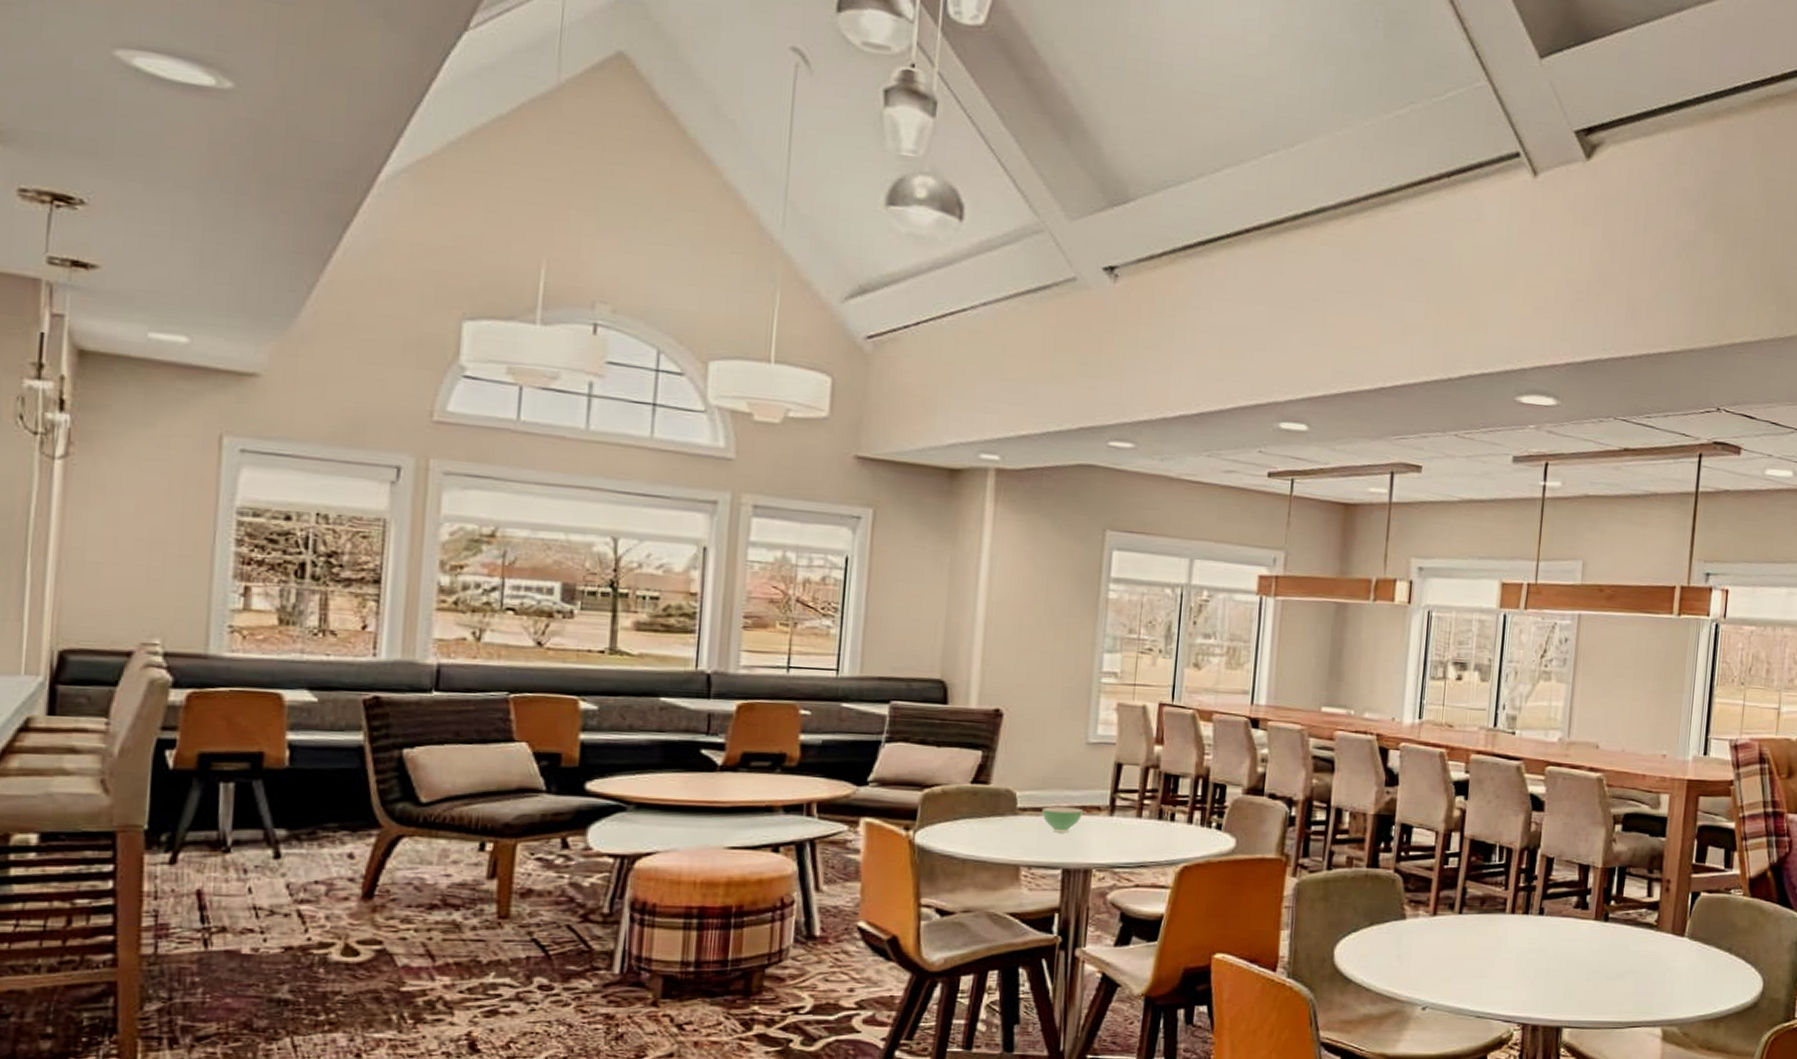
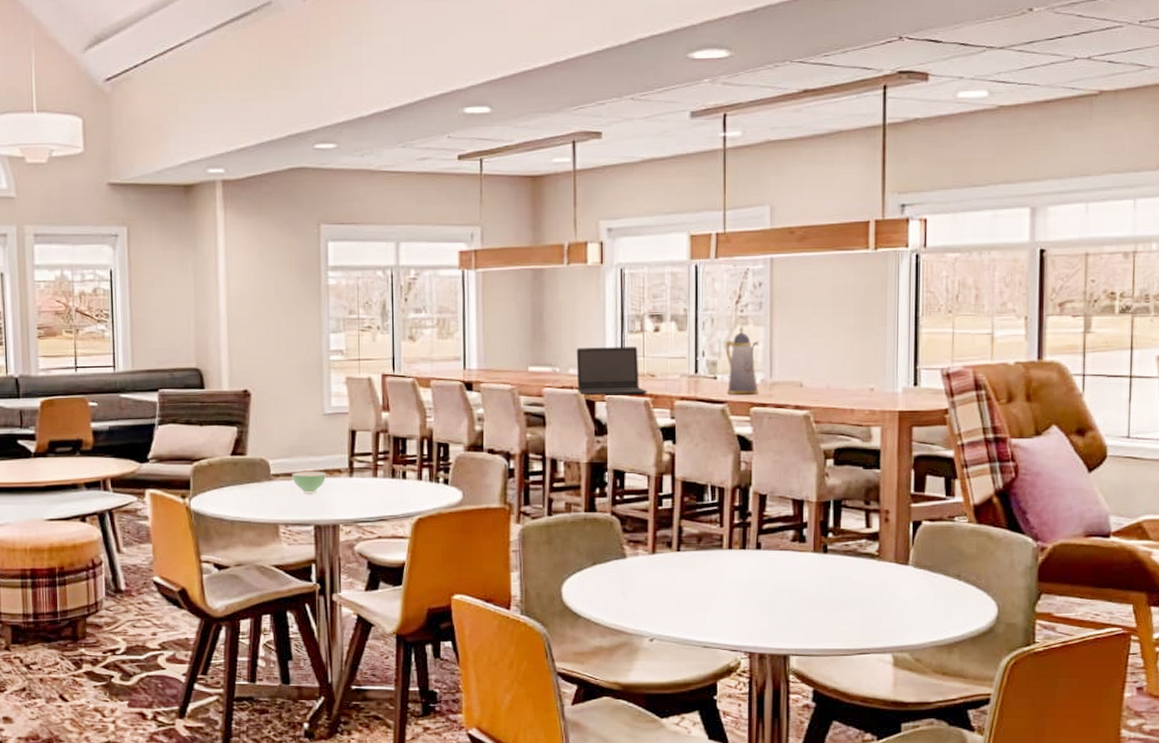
laptop: none [1371,690,1444,746] -> present [576,347,647,396]
coffee pot: none [1523,681,1560,753] -> present [725,326,759,395]

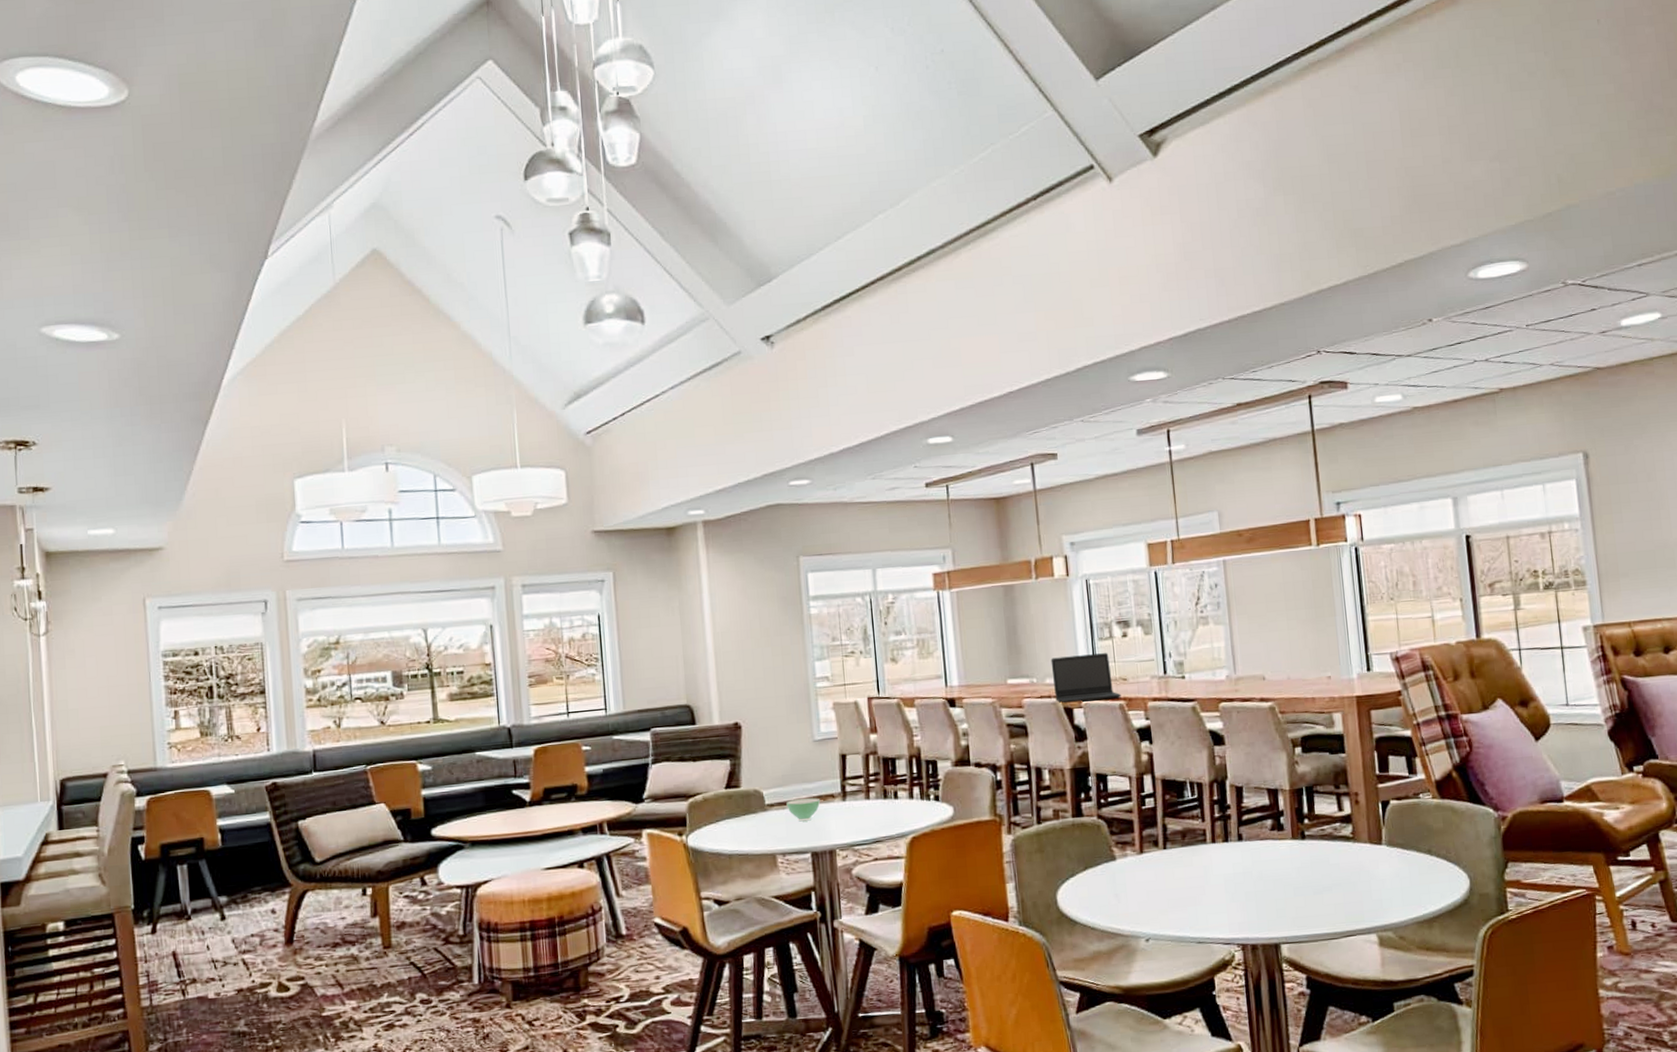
coffee pot: present [725,326,759,395] -> none [1189,626,1225,693]

